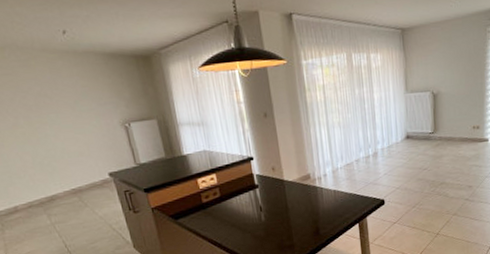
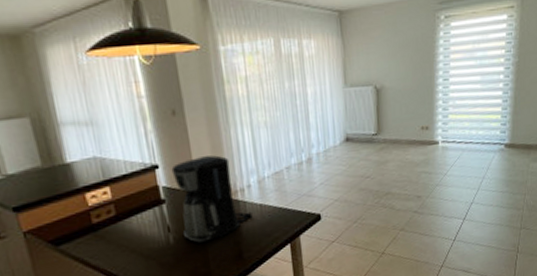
coffee maker: none [263,150,328,221] -> present [171,155,253,244]

